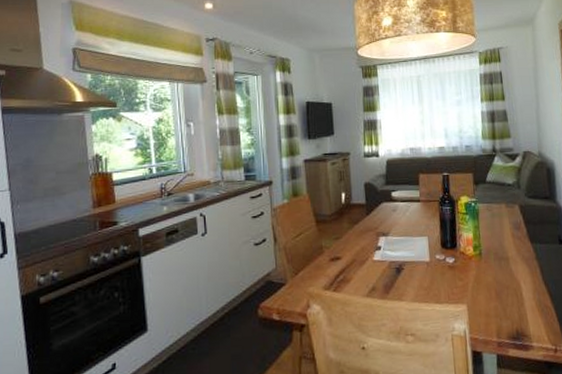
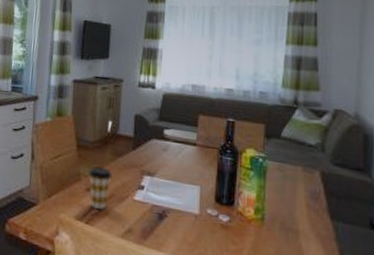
coffee cup: none [329,236,352,276] -> present [88,166,113,209]

